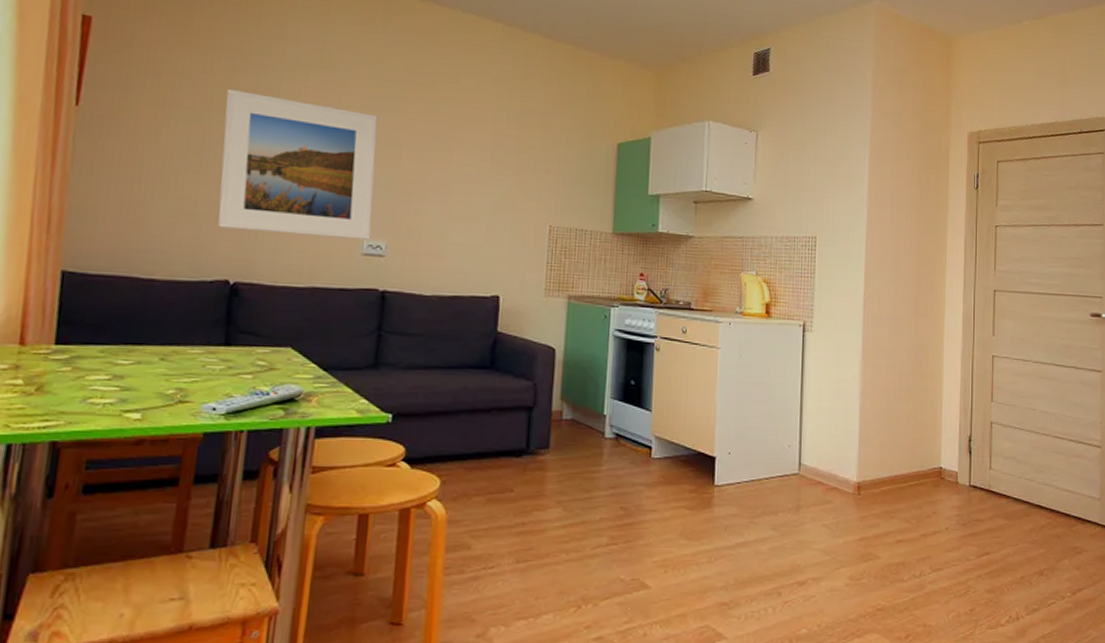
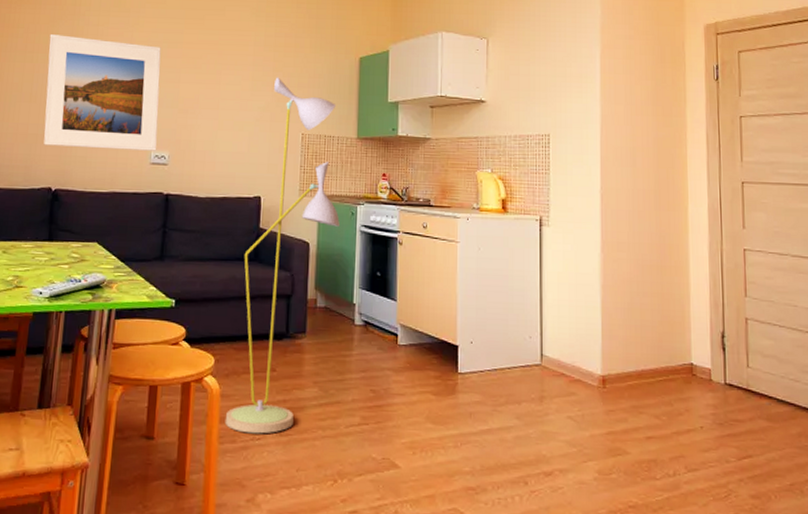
floor lamp: none [451,160,591,562] -> present [224,77,340,434]

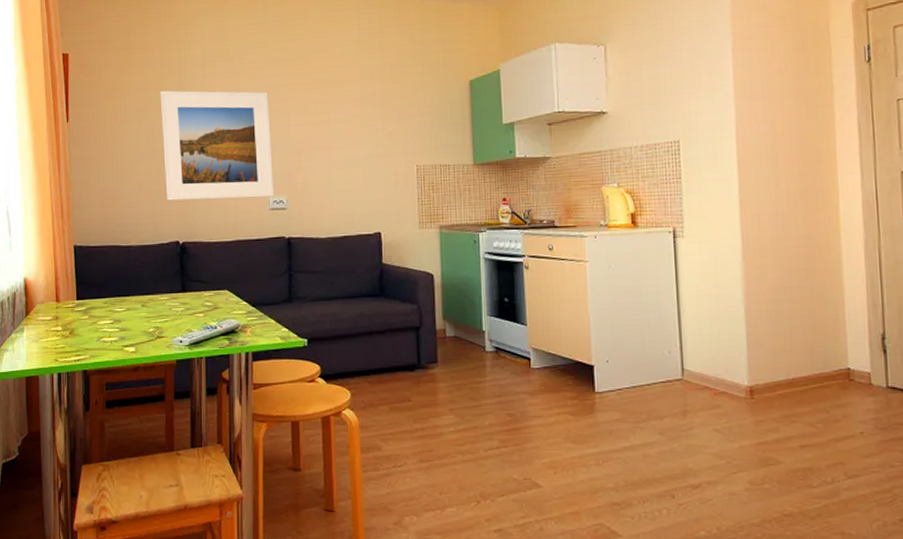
floor lamp: present [224,77,340,434] -> none [366,110,462,461]

